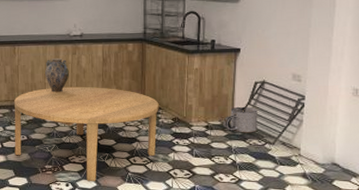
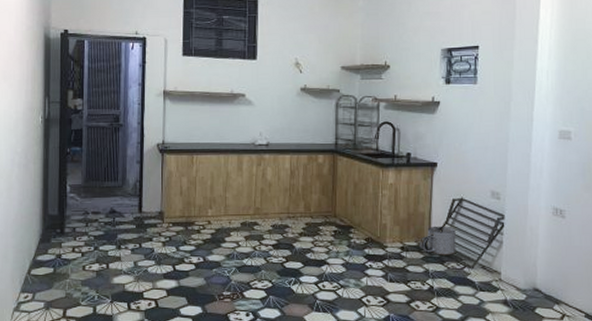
dining table: present [14,86,159,181] -> none [188,201,351,310]
ceramic jug: present [45,57,70,92] -> none [226,169,254,208]

